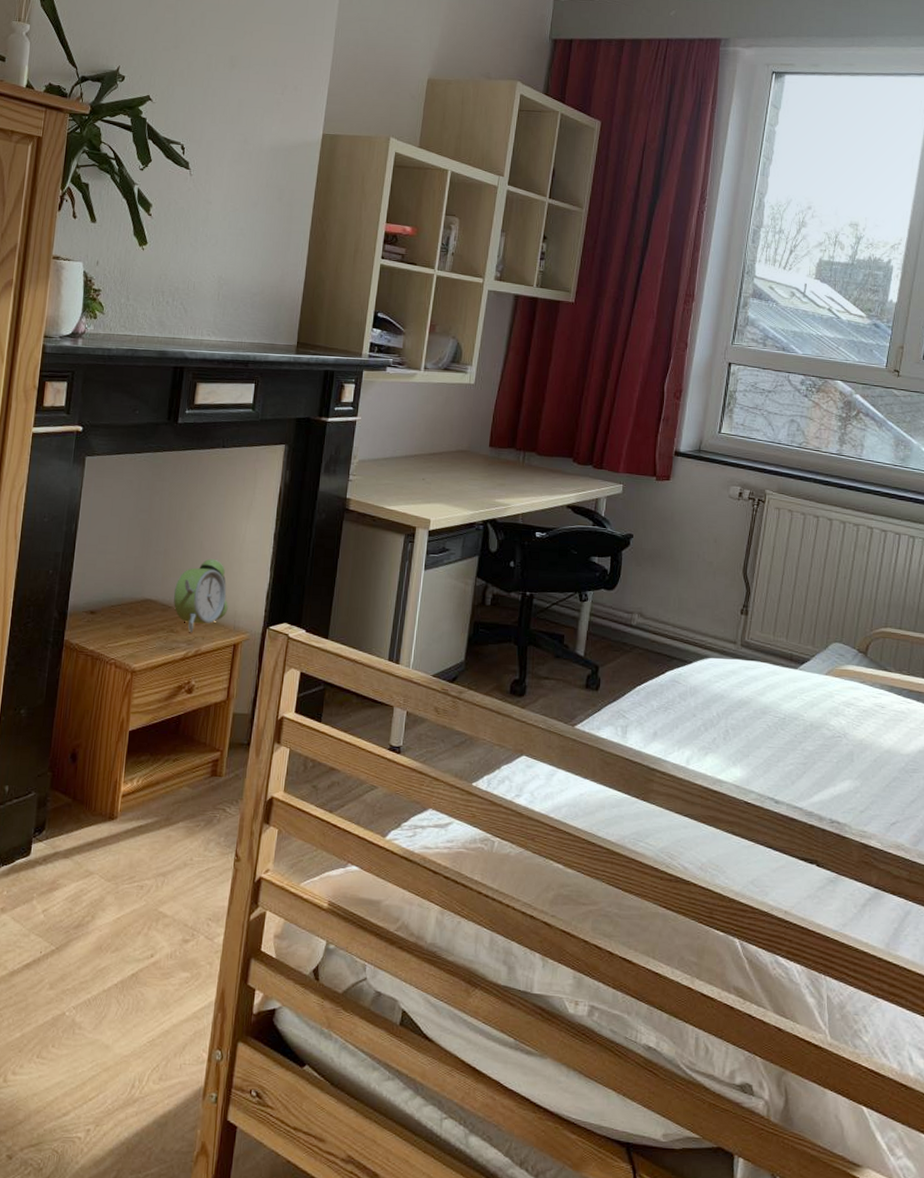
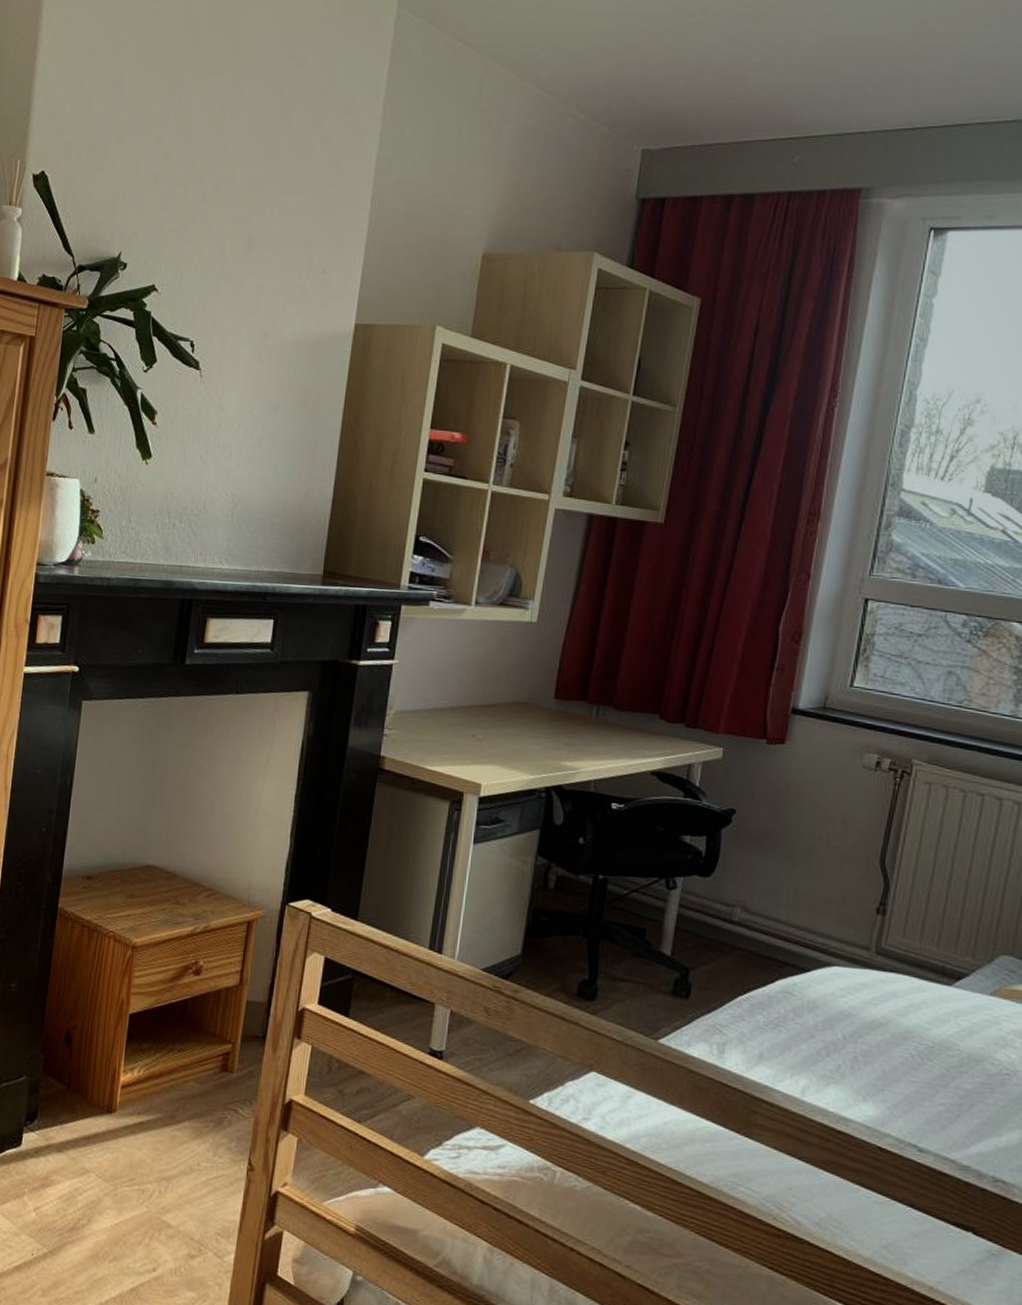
alarm clock: present [173,558,228,633] -> none [179,821,242,906]

